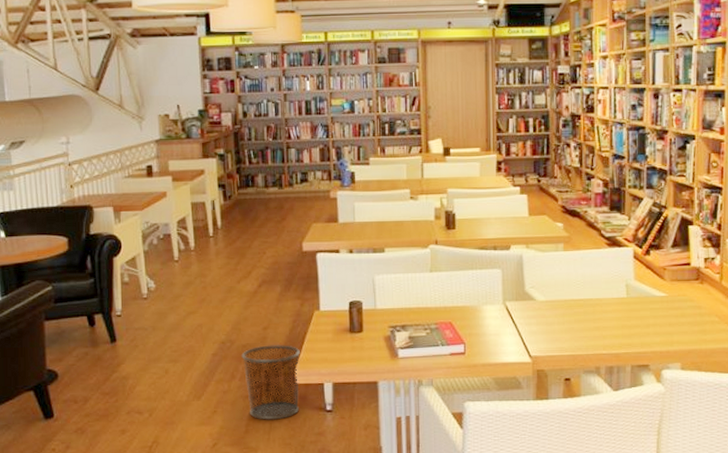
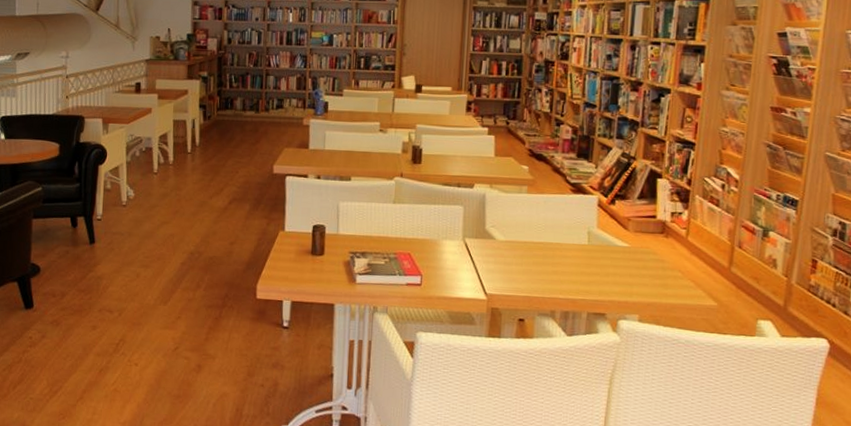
waste bin: present [241,345,300,420] -> none [208,259,263,331]

